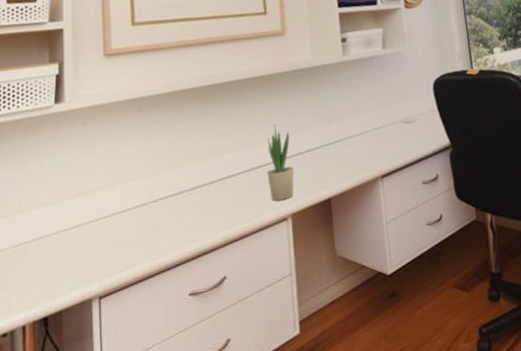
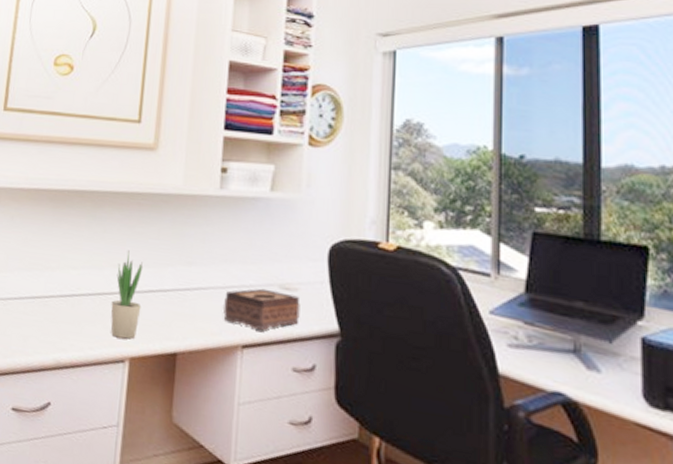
tissue box: none [361,125,421,161] -> present [224,288,300,331]

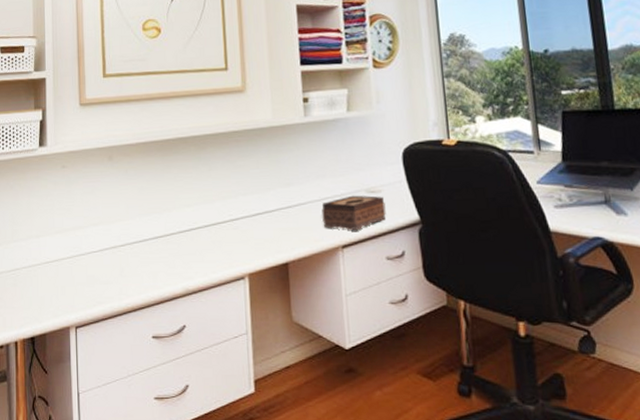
potted plant: present [111,250,143,339] -> none [225,182,252,259]

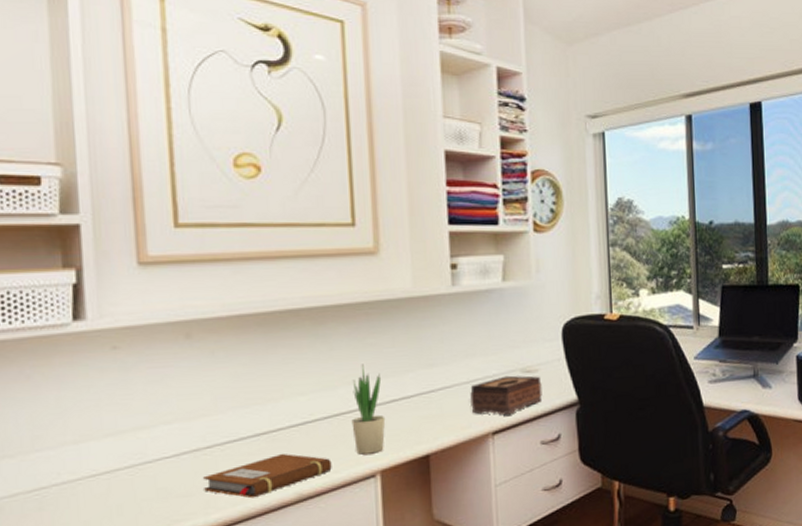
notebook: none [118,254,211,289] -> present [203,454,332,499]
potted plant: none [225,182,252,259] -> present [351,364,386,455]

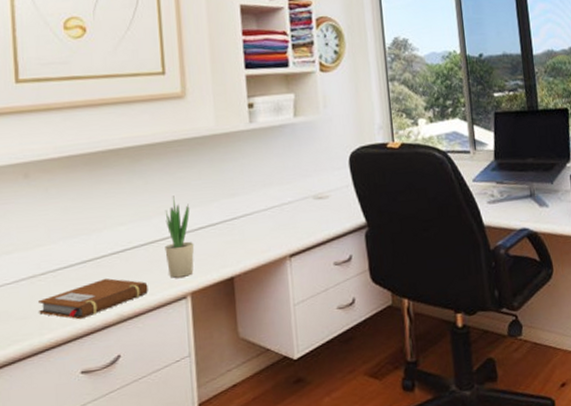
tissue box: present [470,375,542,415] -> none [268,202,334,239]

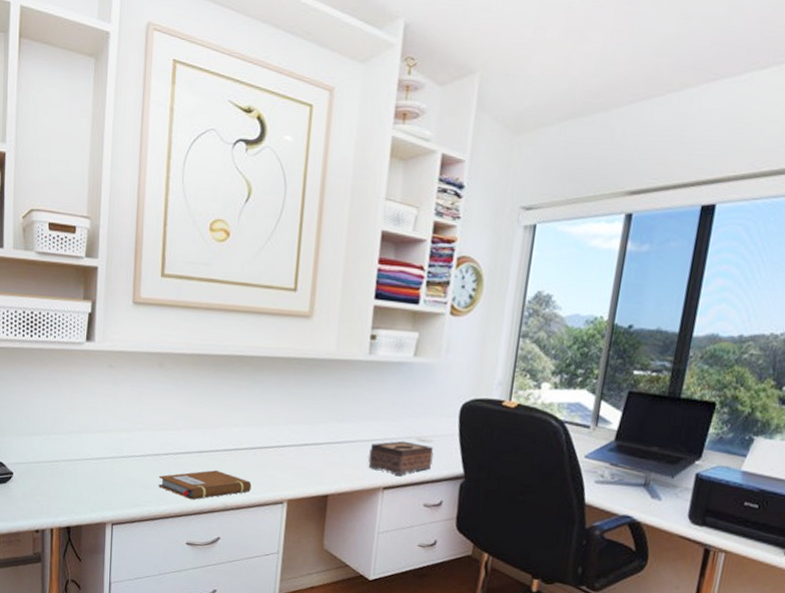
potted plant: present [164,195,194,278] -> none [270,409,299,485]
tissue box: none [268,202,334,239] -> present [368,440,434,476]

